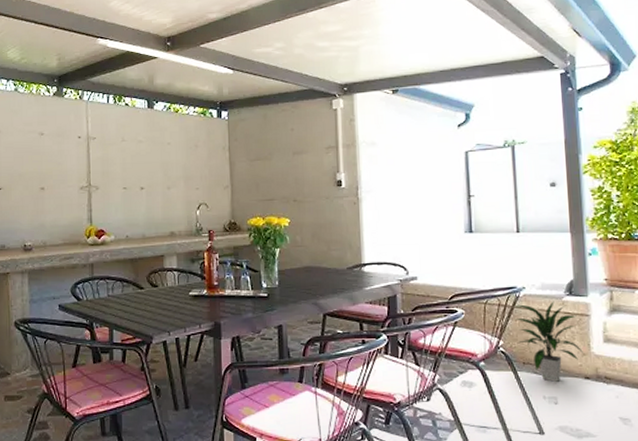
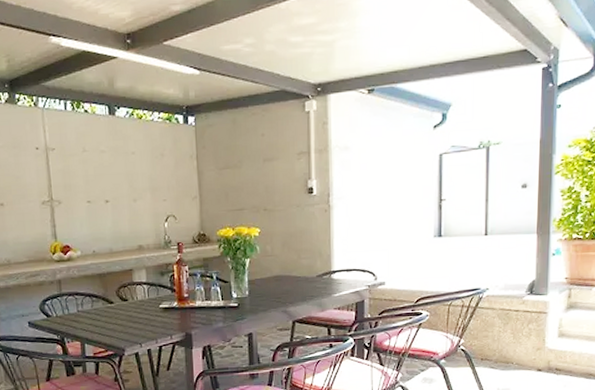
indoor plant: present [514,301,583,382] -> none [476,300,538,375]

